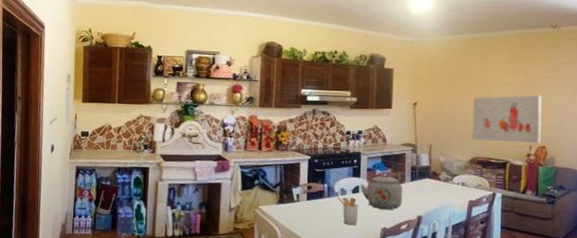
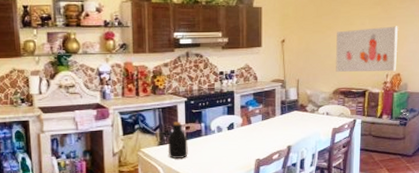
bottle: none [286,179,309,220] -> present [167,121,188,159]
utensil holder: present [337,196,359,226] -> none [214,134,235,160]
kettle: present [360,174,403,210] -> none [234,110,274,142]

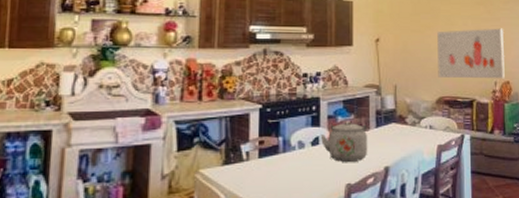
bottle: present [167,121,188,159] -> none [234,133,261,183]
kettle: none [234,110,274,142] -> present [320,121,368,162]

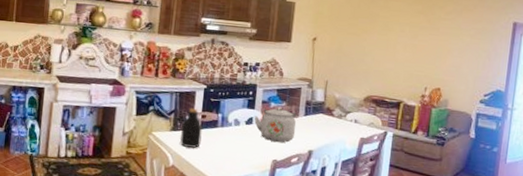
bottle: none [234,133,261,183] -> present [179,108,203,148]
wall art: present [437,28,505,79] -> none [369,35,441,86]

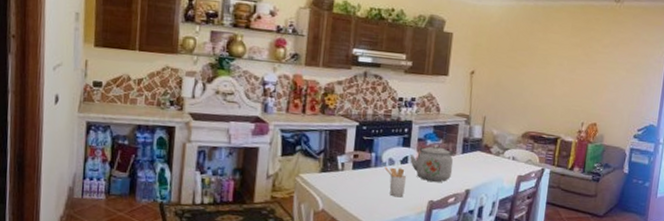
bottle: present [179,108,203,148] -> none [330,147,355,190]
utensil holder: none [230,127,252,156] -> present [385,166,407,198]

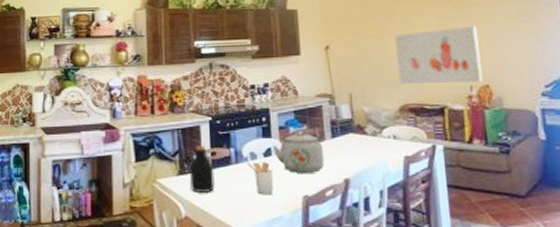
bottle: none [330,147,355,190] -> present [189,145,215,192]
wall art: none [527,69,598,121] -> present [395,26,483,84]

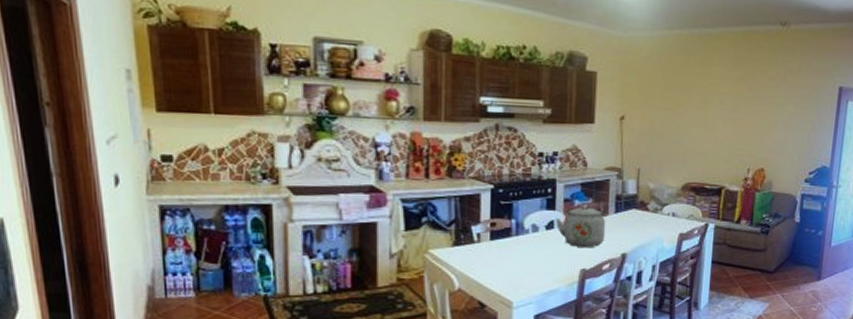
bottle: present [189,145,215,192] -> none [465,215,493,265]
utensil holder: present [247,162,274,195] -> none [528,234,554,268]
wall art: present [395,26,483,84] -> none [686,108,764,166]

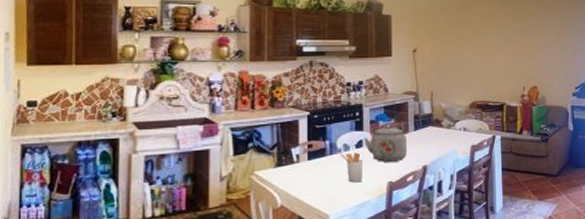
utensil holder: none [528,234,554,268] -> present [340,152,364,183]

